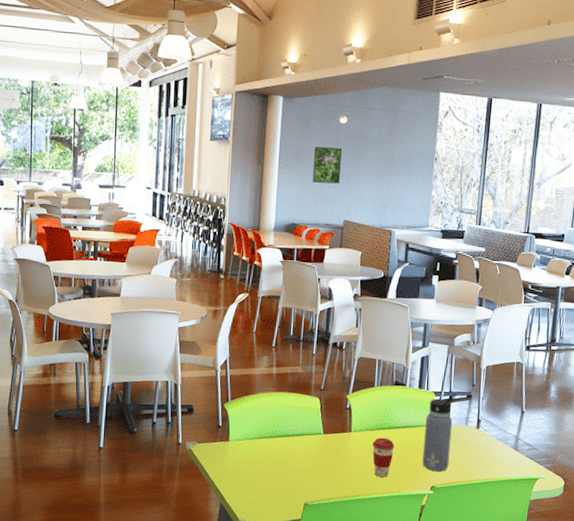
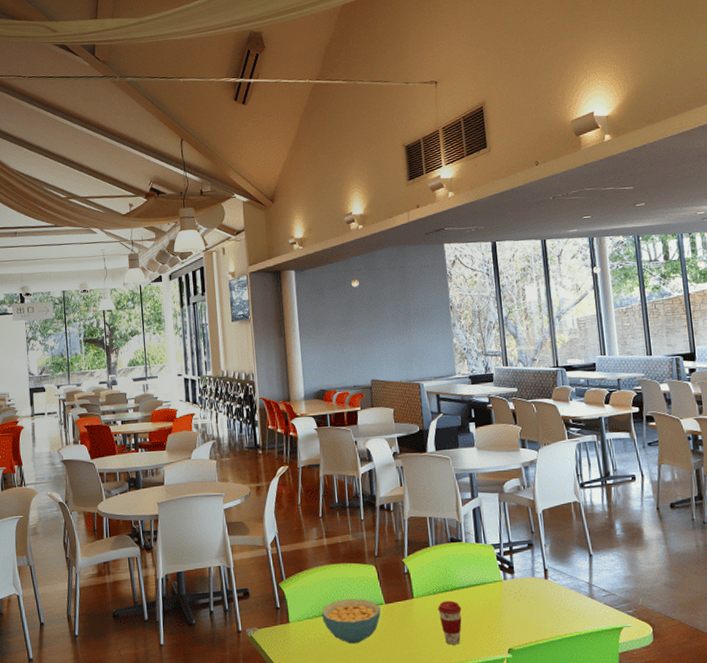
cereal bowl: none [261,425,319,467] -> present [322,599,381,644]
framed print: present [313,147,342,184] -> none [332,311,361,347]
water bottle: present [422,394,458,471] -> none [489,544,523,631]

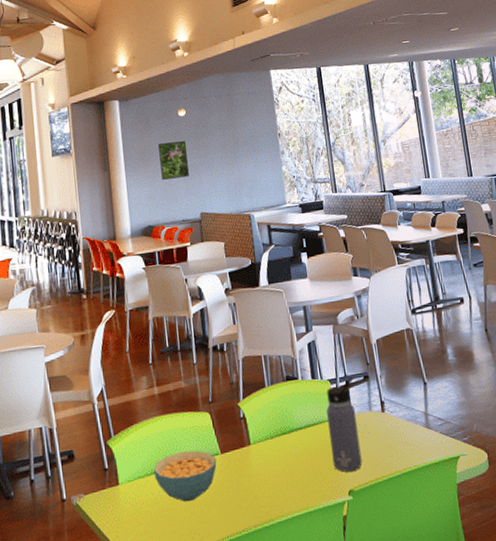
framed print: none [332,311,361,347] -> present [158,141,189,180]
coffee cup: present [438,600,462,645] -> none [276,443,301,493]
water bottle: none [489,544,523,631] -> present [326,377,362,472]

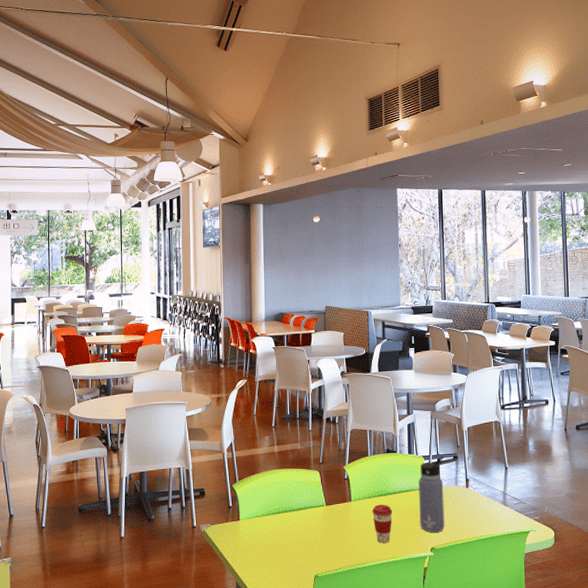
cereal bowl: present [154,450,217,502] -> none [269,500,322,541]
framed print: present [158,141,189,180] -> none [294,244,318,275]
coffee cup: none [276,443,301,493] -> present [372,504,393,543]

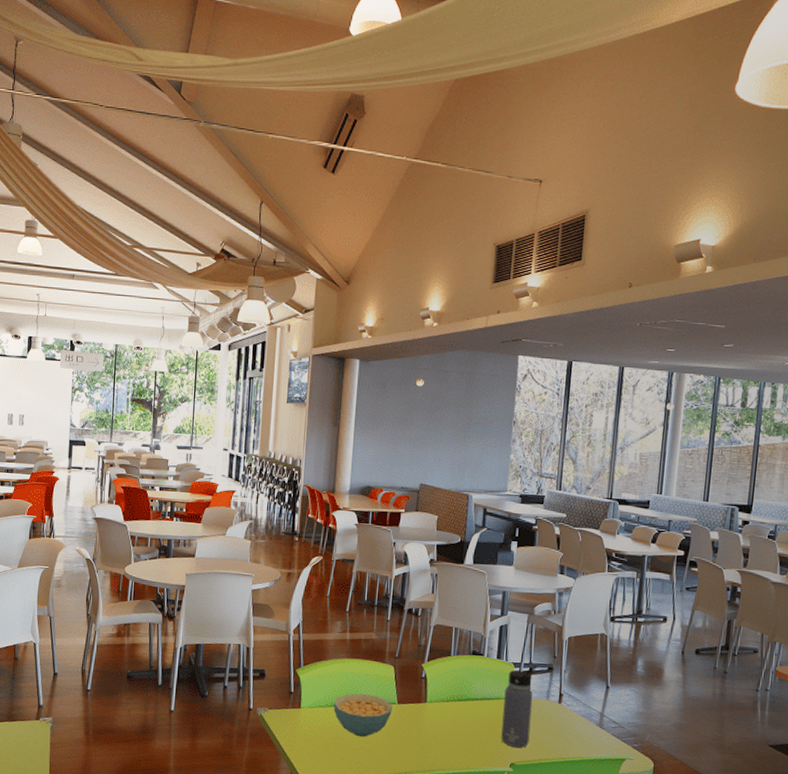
cereal bowl: none [269,500,322,541] -> present [333,693,393,737]
coffee cup: present [372,504,393,543] -> none [449,709,472,752]

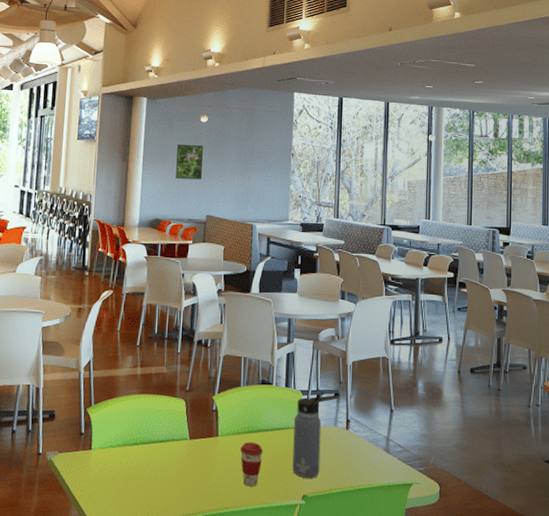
cereal bowl: present [333,693,393,737] -> none [125,431,184,477]
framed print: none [389,410,418,447] -> present [176,145,203,180]
coffee cup: none [449,709,472,752] -> present [240,442,263,487]

